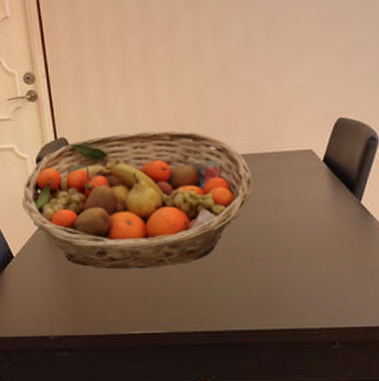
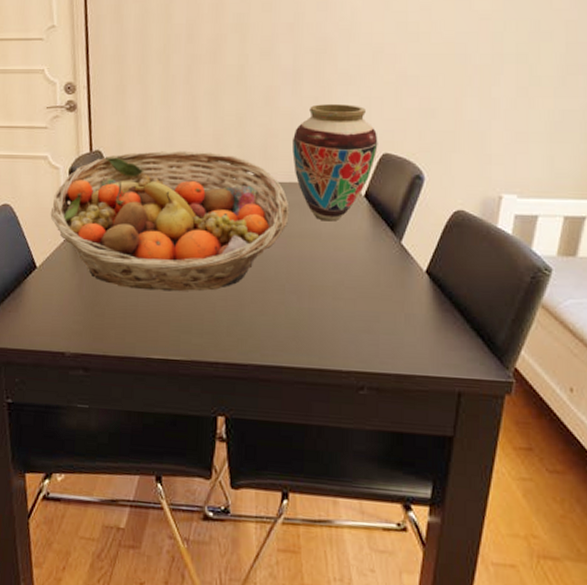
vase: none [251,73,333,188] -> present [292,104,378,222]

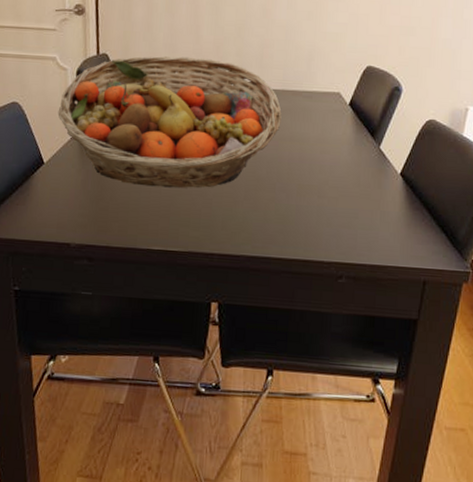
vase: present [292,104,378,222] -> none [286,18,363,127]

